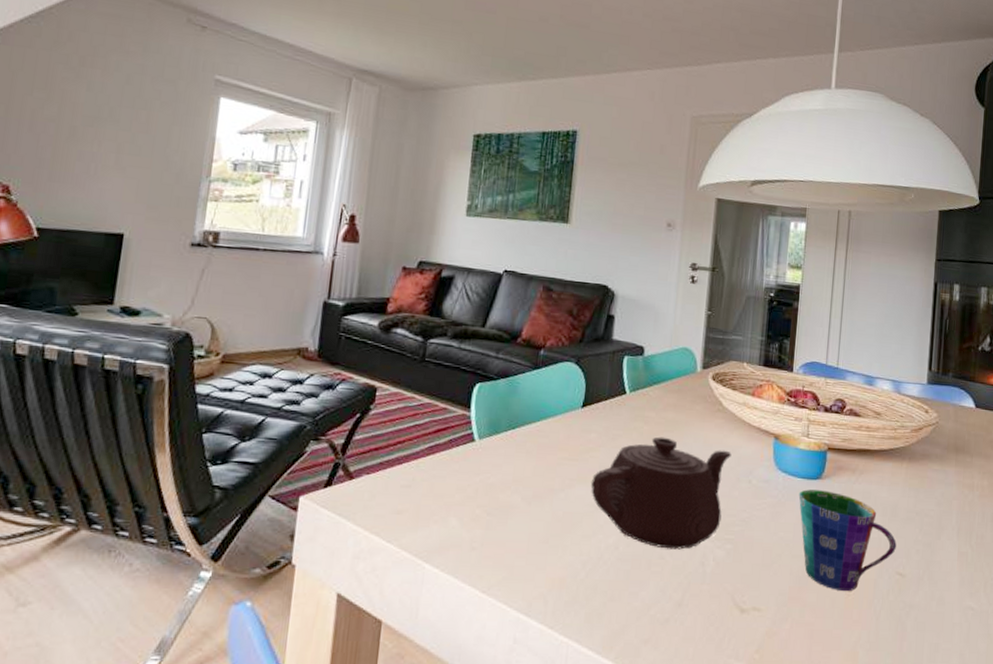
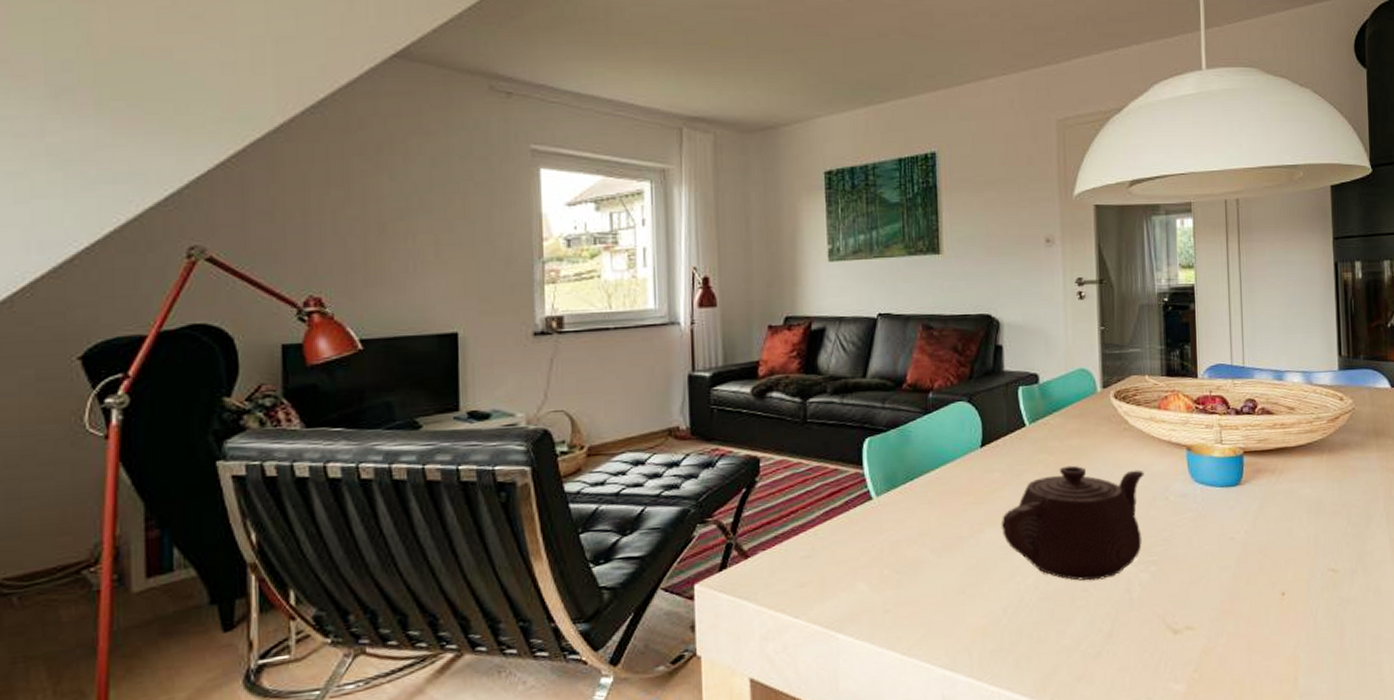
cup: present [798,489,896,592] -> none [1219,496,1326,597]

